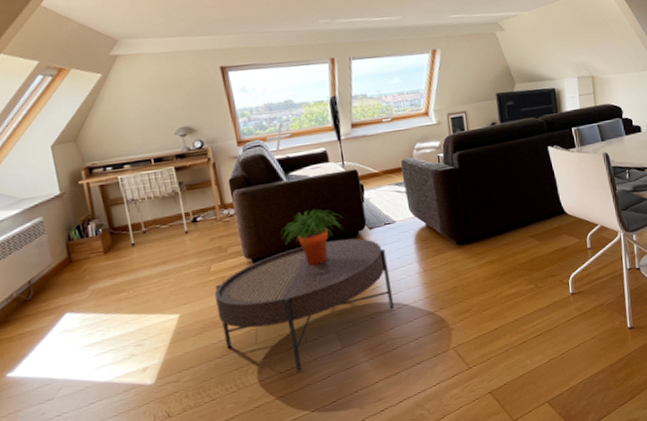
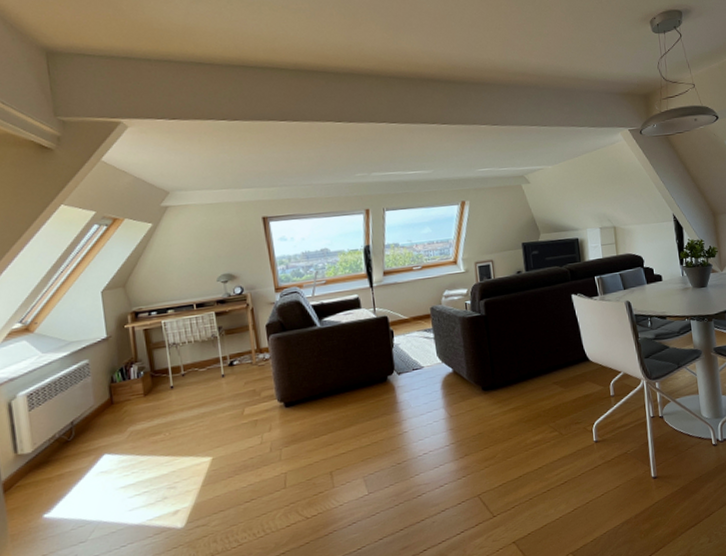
coffee table: present [214,238,394,373] -> none [246,383,420,519]
potted plant: present [280,209,344,266] -> none [312,354,373,410]

